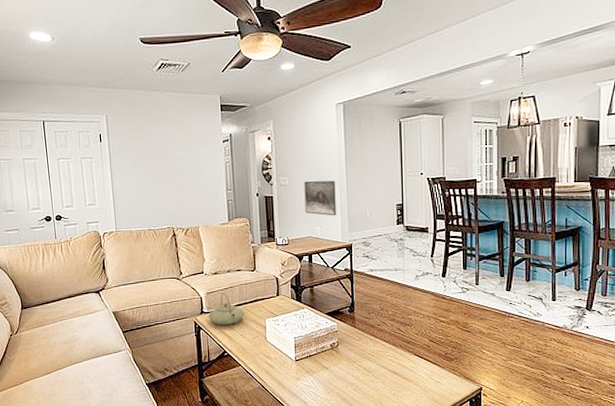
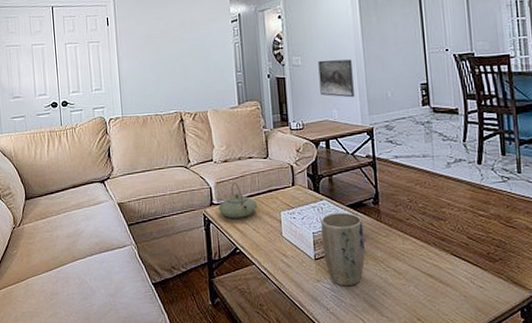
plant pot: none [302,319,340,384] -> present [321,212,365,287]

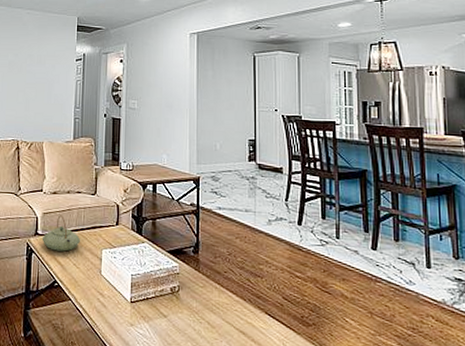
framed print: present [318,59,354,98] -> none [152,106,185,146]
plant pot: present [321,212,365,287] -> none [140,256,181,335]

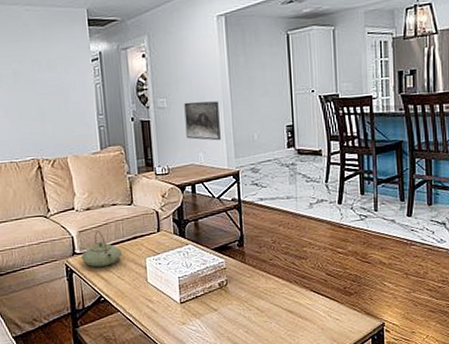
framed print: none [152,106,185,146] -> present [184,101,221,141]

